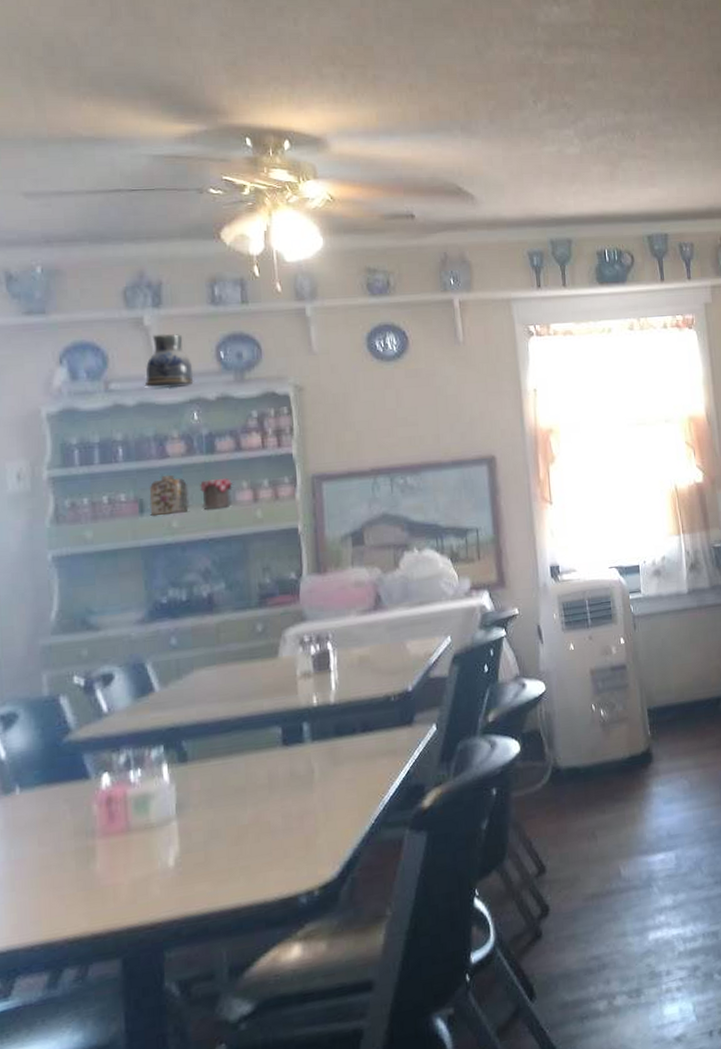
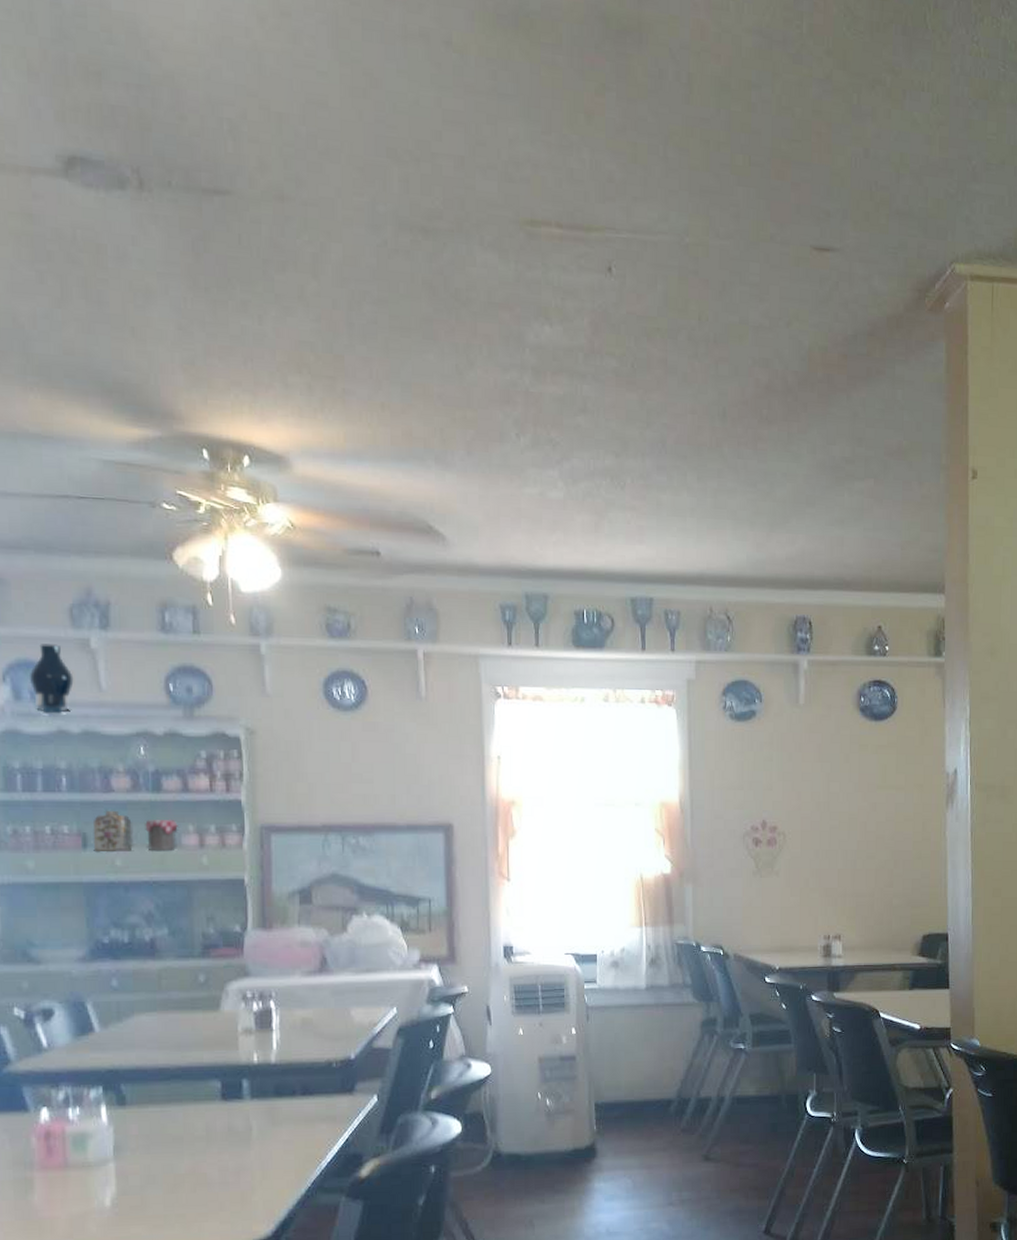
vase: none [85,325,129,391] -> present [29,644,74,716]
ceramic pitcher: present [144,333,194,388] -> none [90,658,141,719]

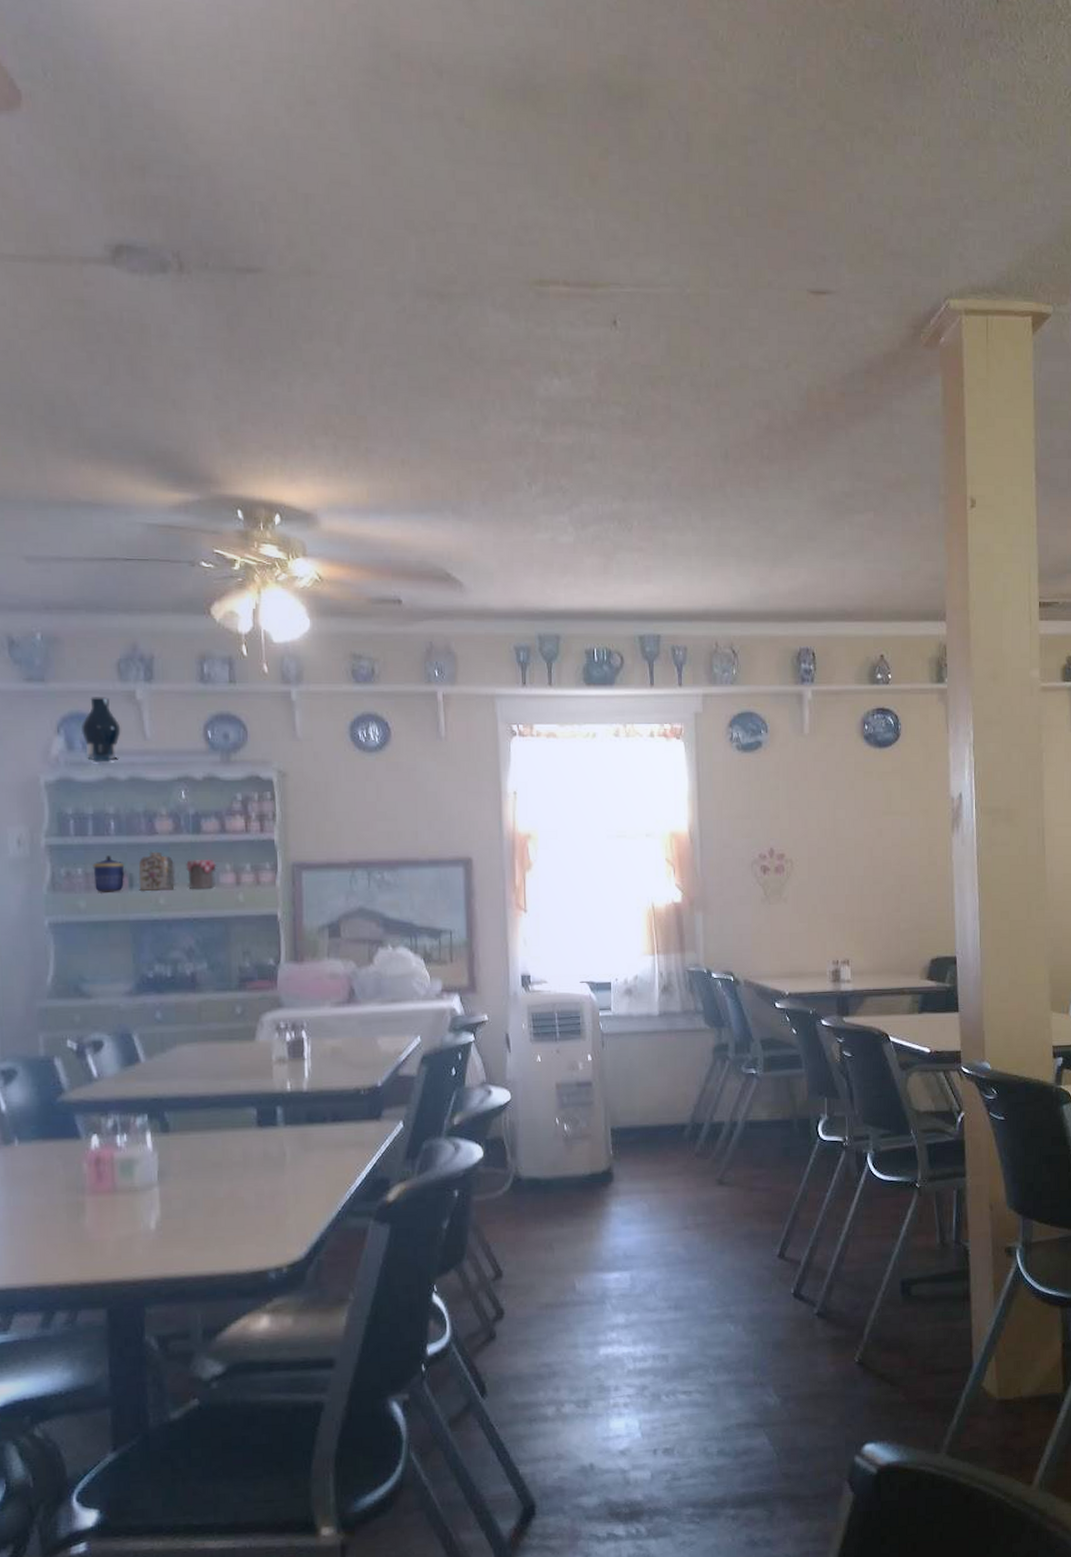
decorative jar: none [42,813,78,852] -> present [93,855,125,892]

